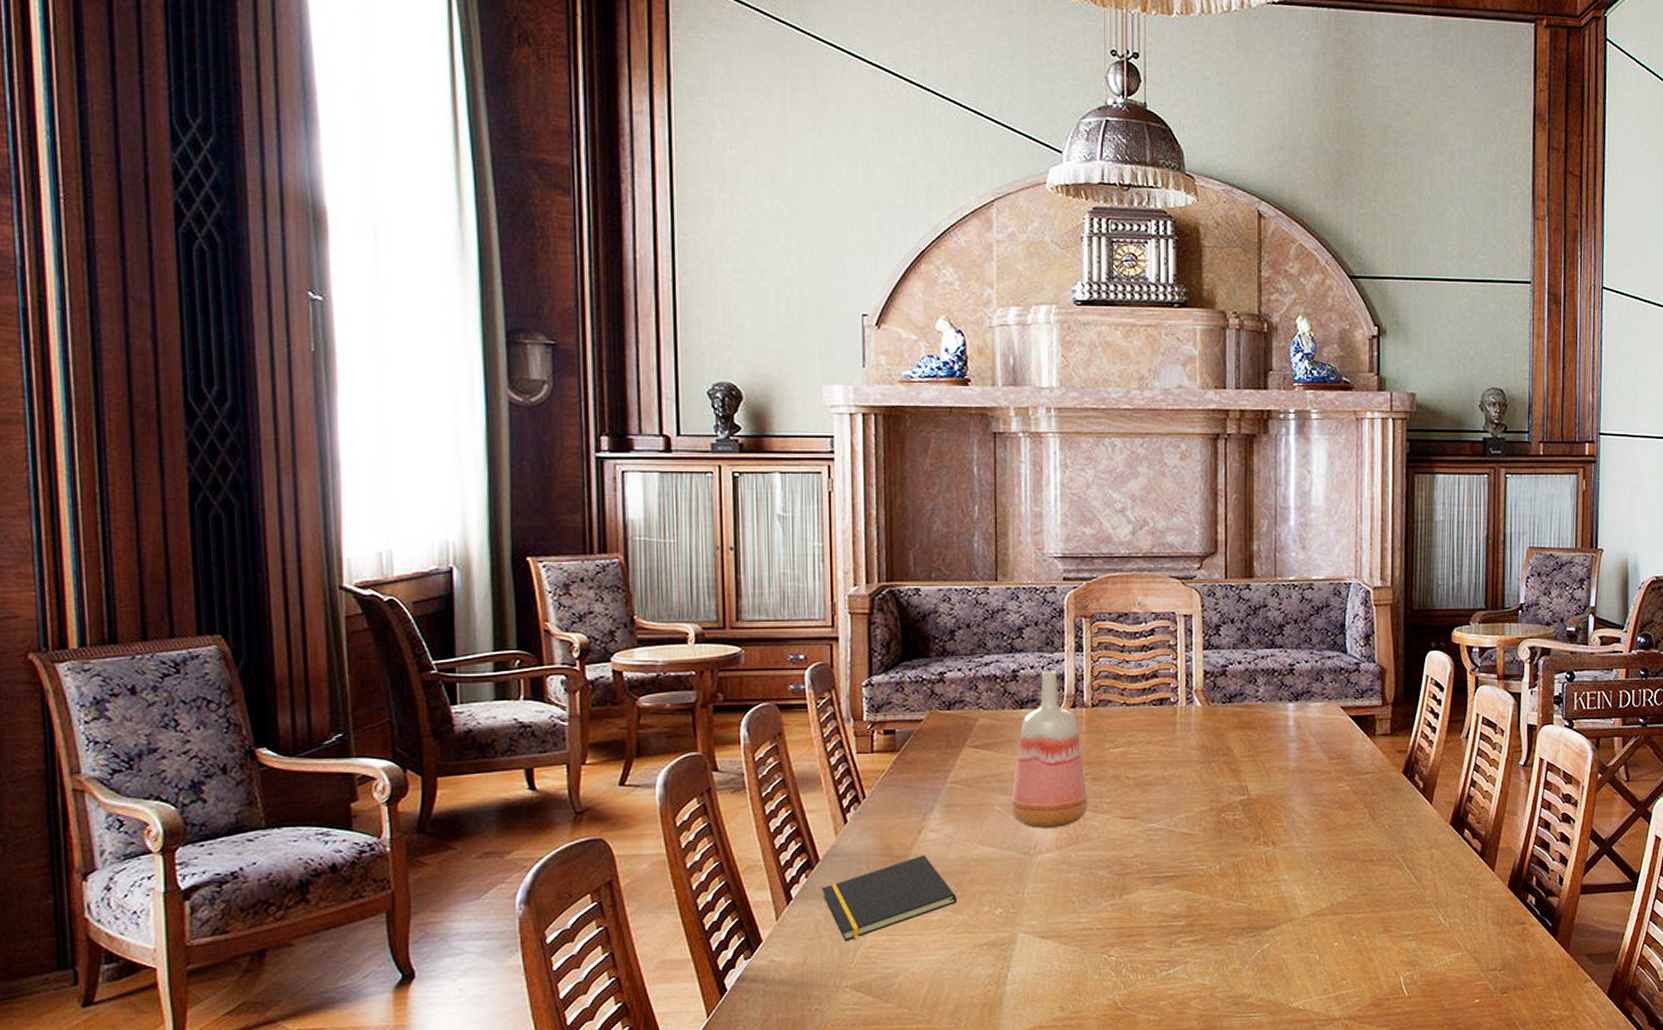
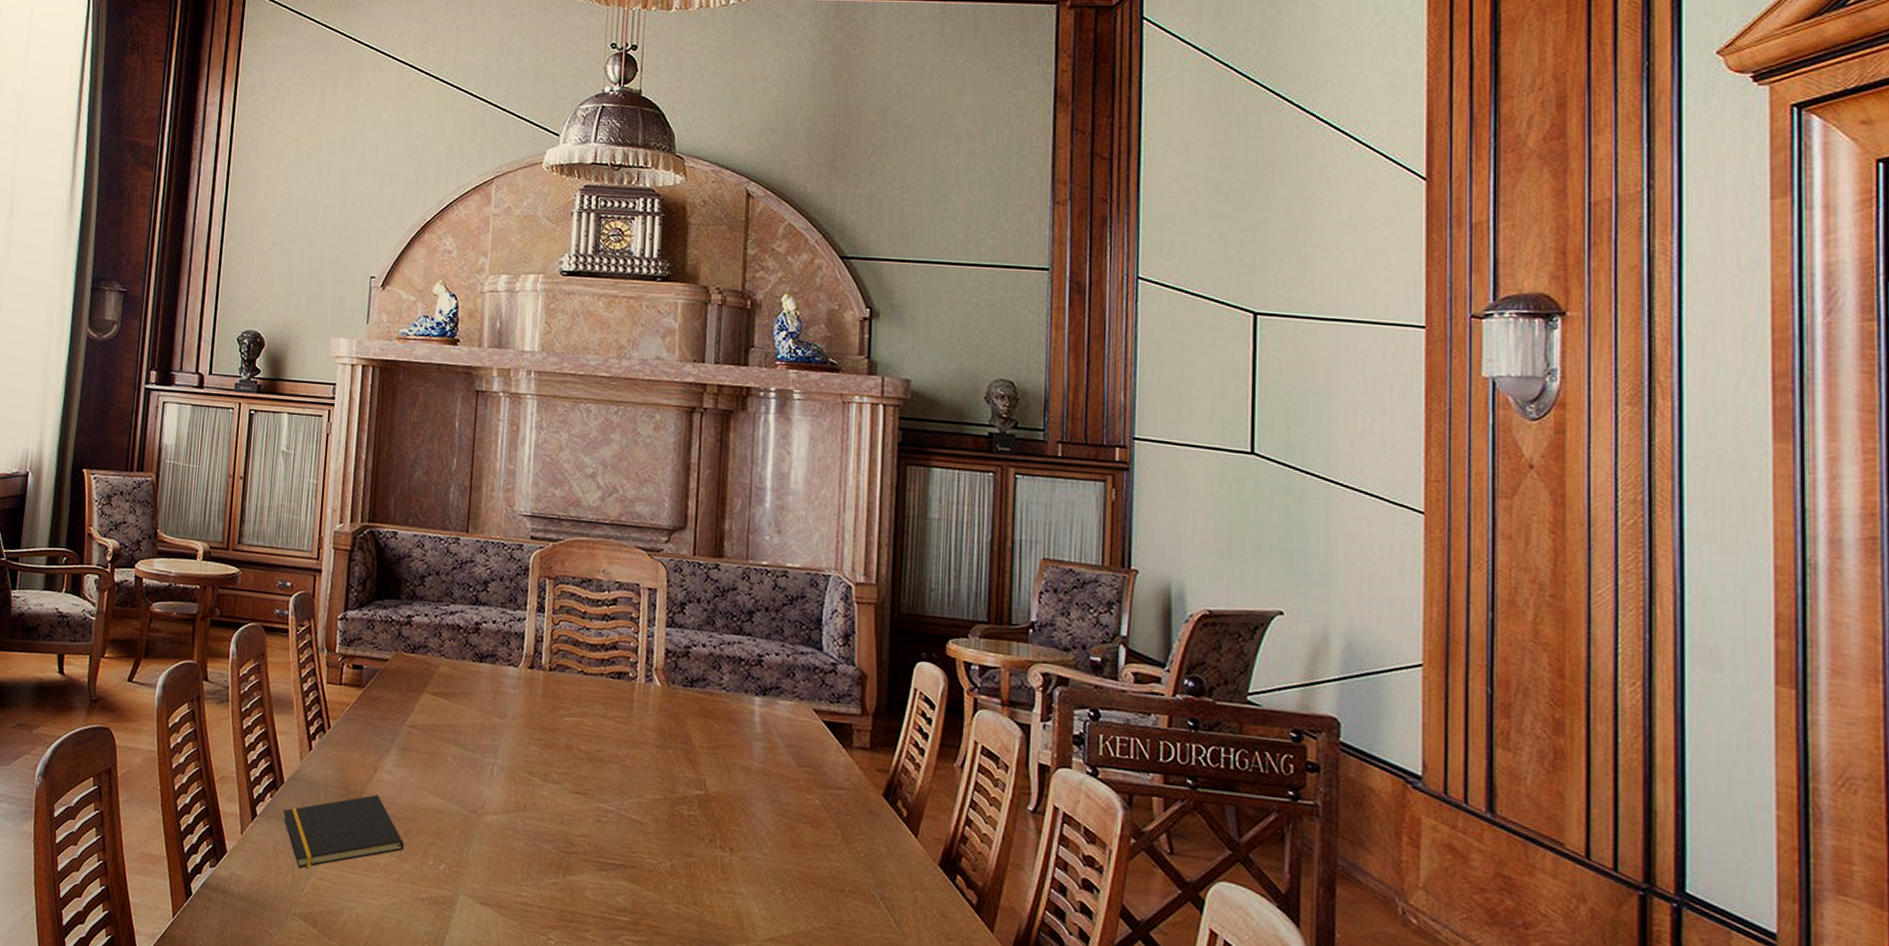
vase: present [1011,671,1089,828] -> none [463,627,539,791]

